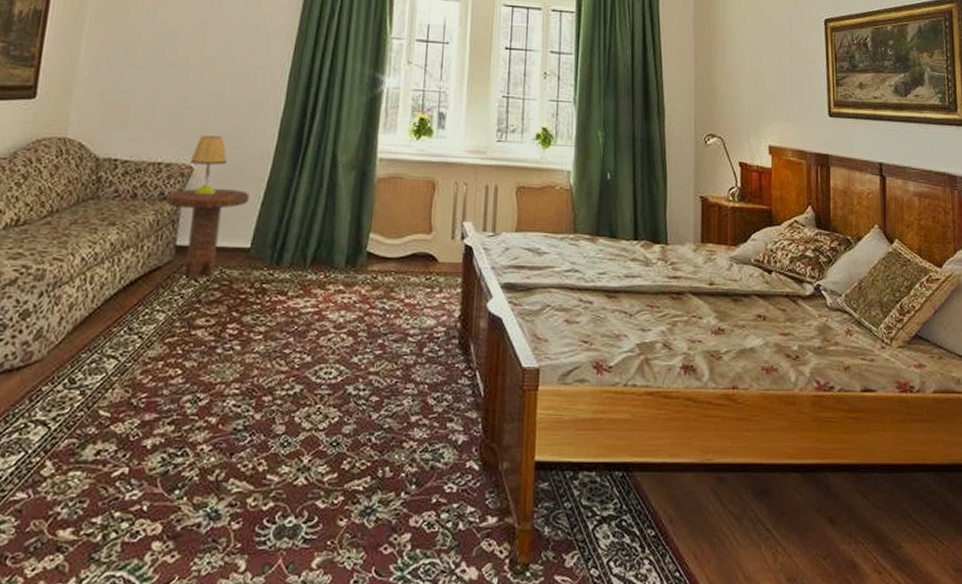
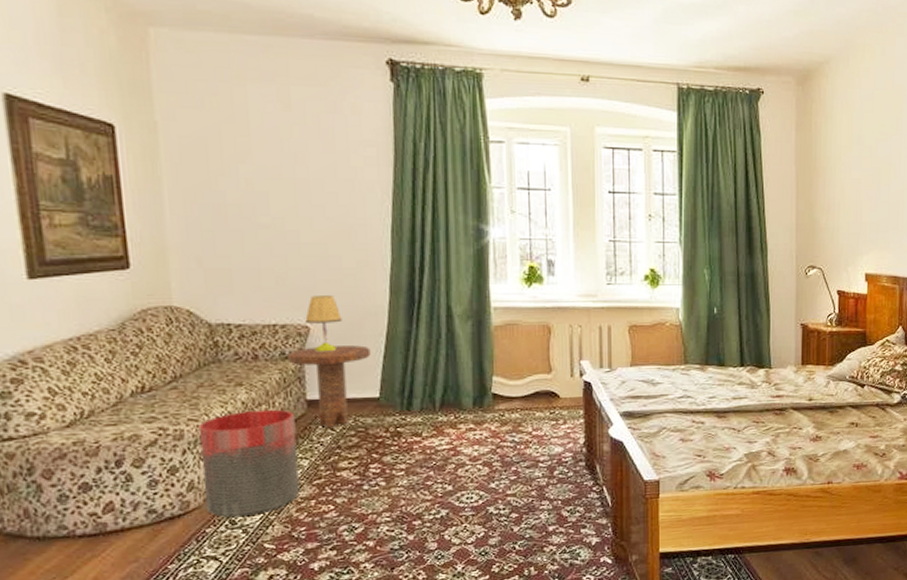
trash can: none [47,253,161,374] -> present [198,409,300,517]

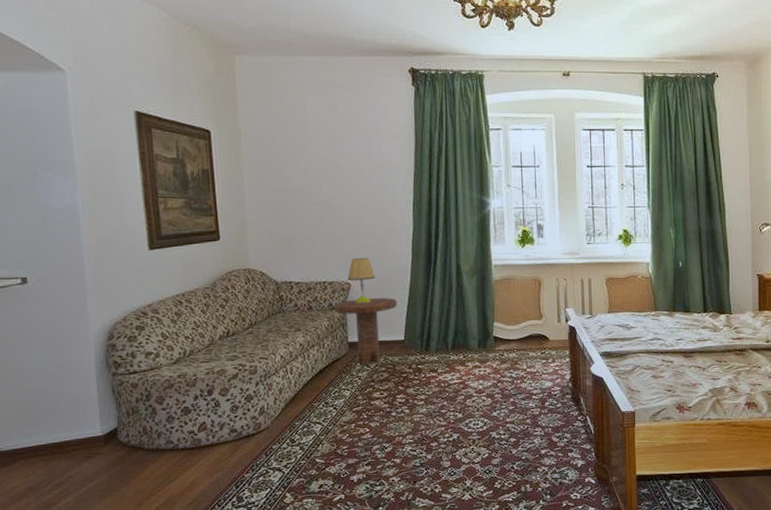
trash can: present [198,409,300,517] -> none [268,349,343,436]

